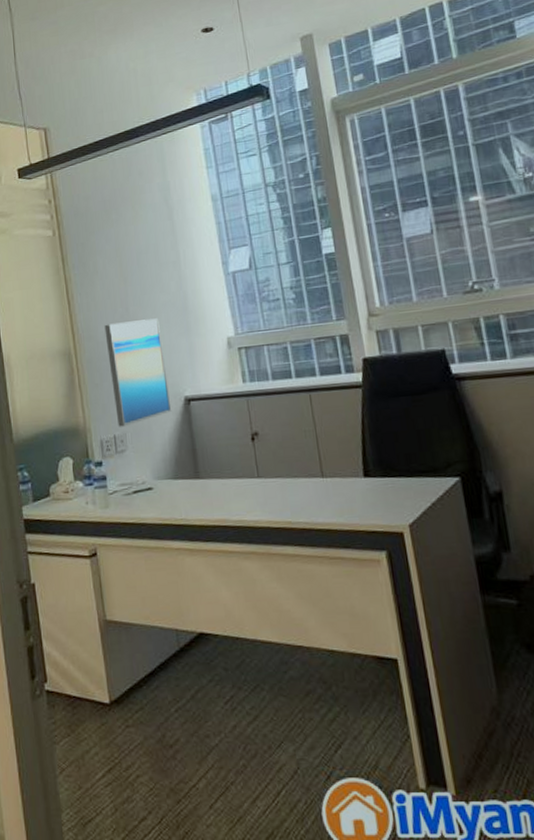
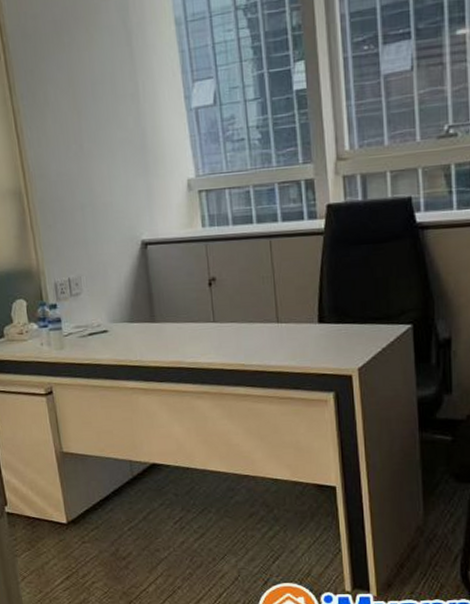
wall art: present [104,318,172,427] -> none [57,157,128,270]

